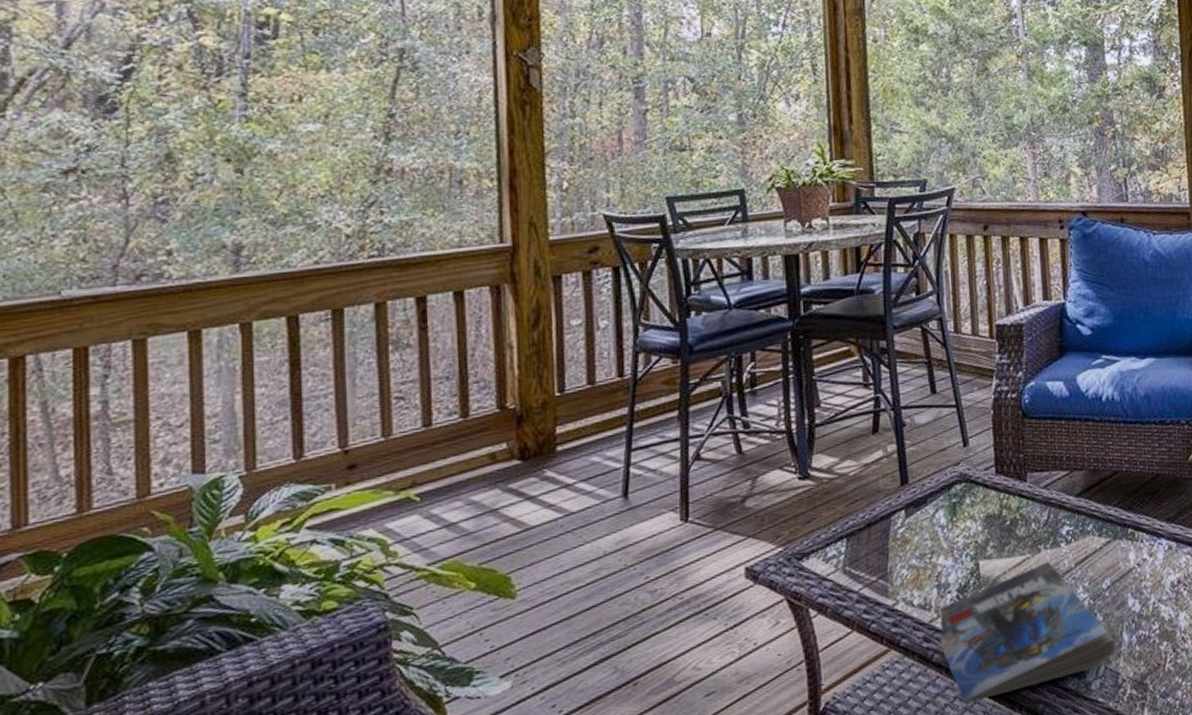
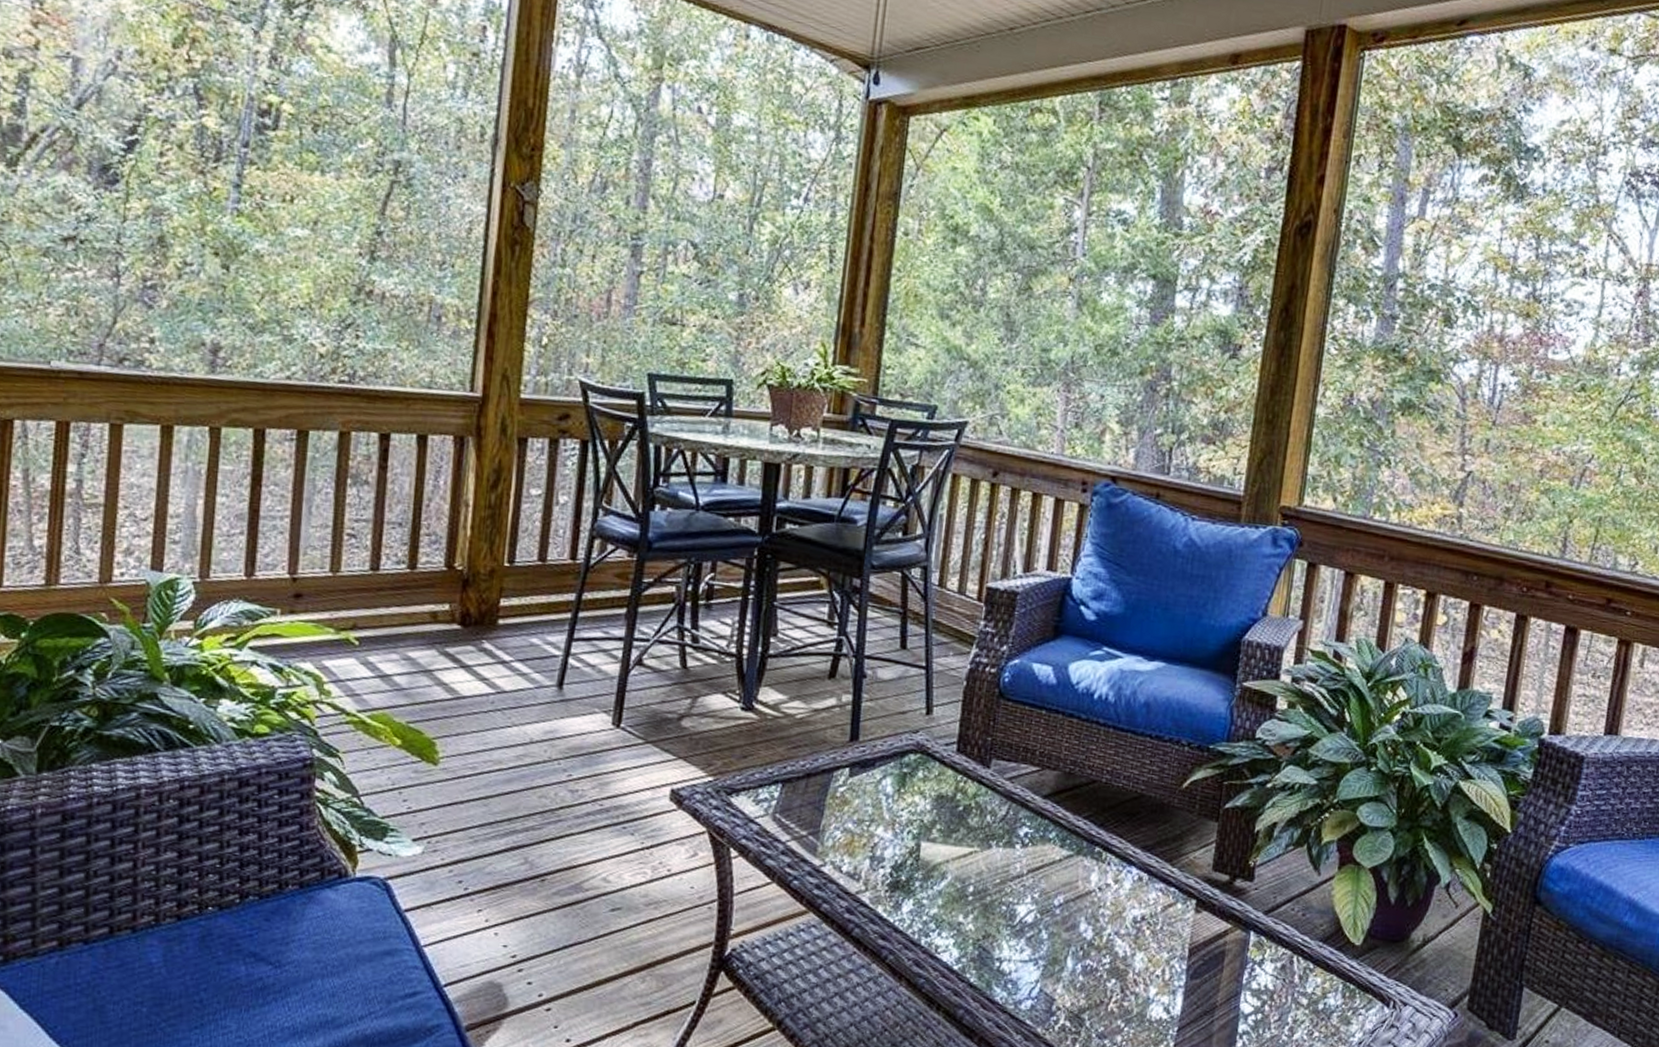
magazine: present [939,561,1117,705] -> none [863,860,1059,990]

